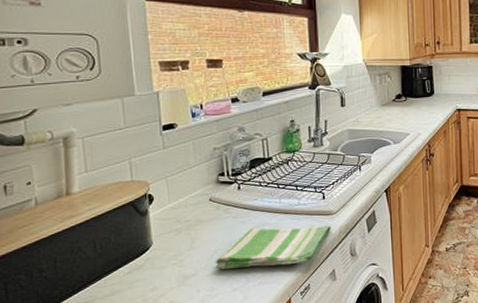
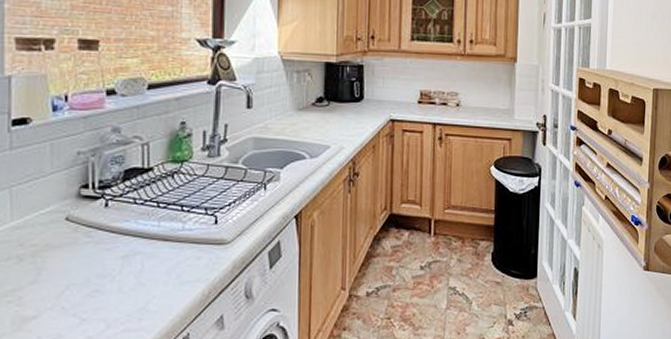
dish towel: present [215,225,331,270] -> none [65,258,222,311]

